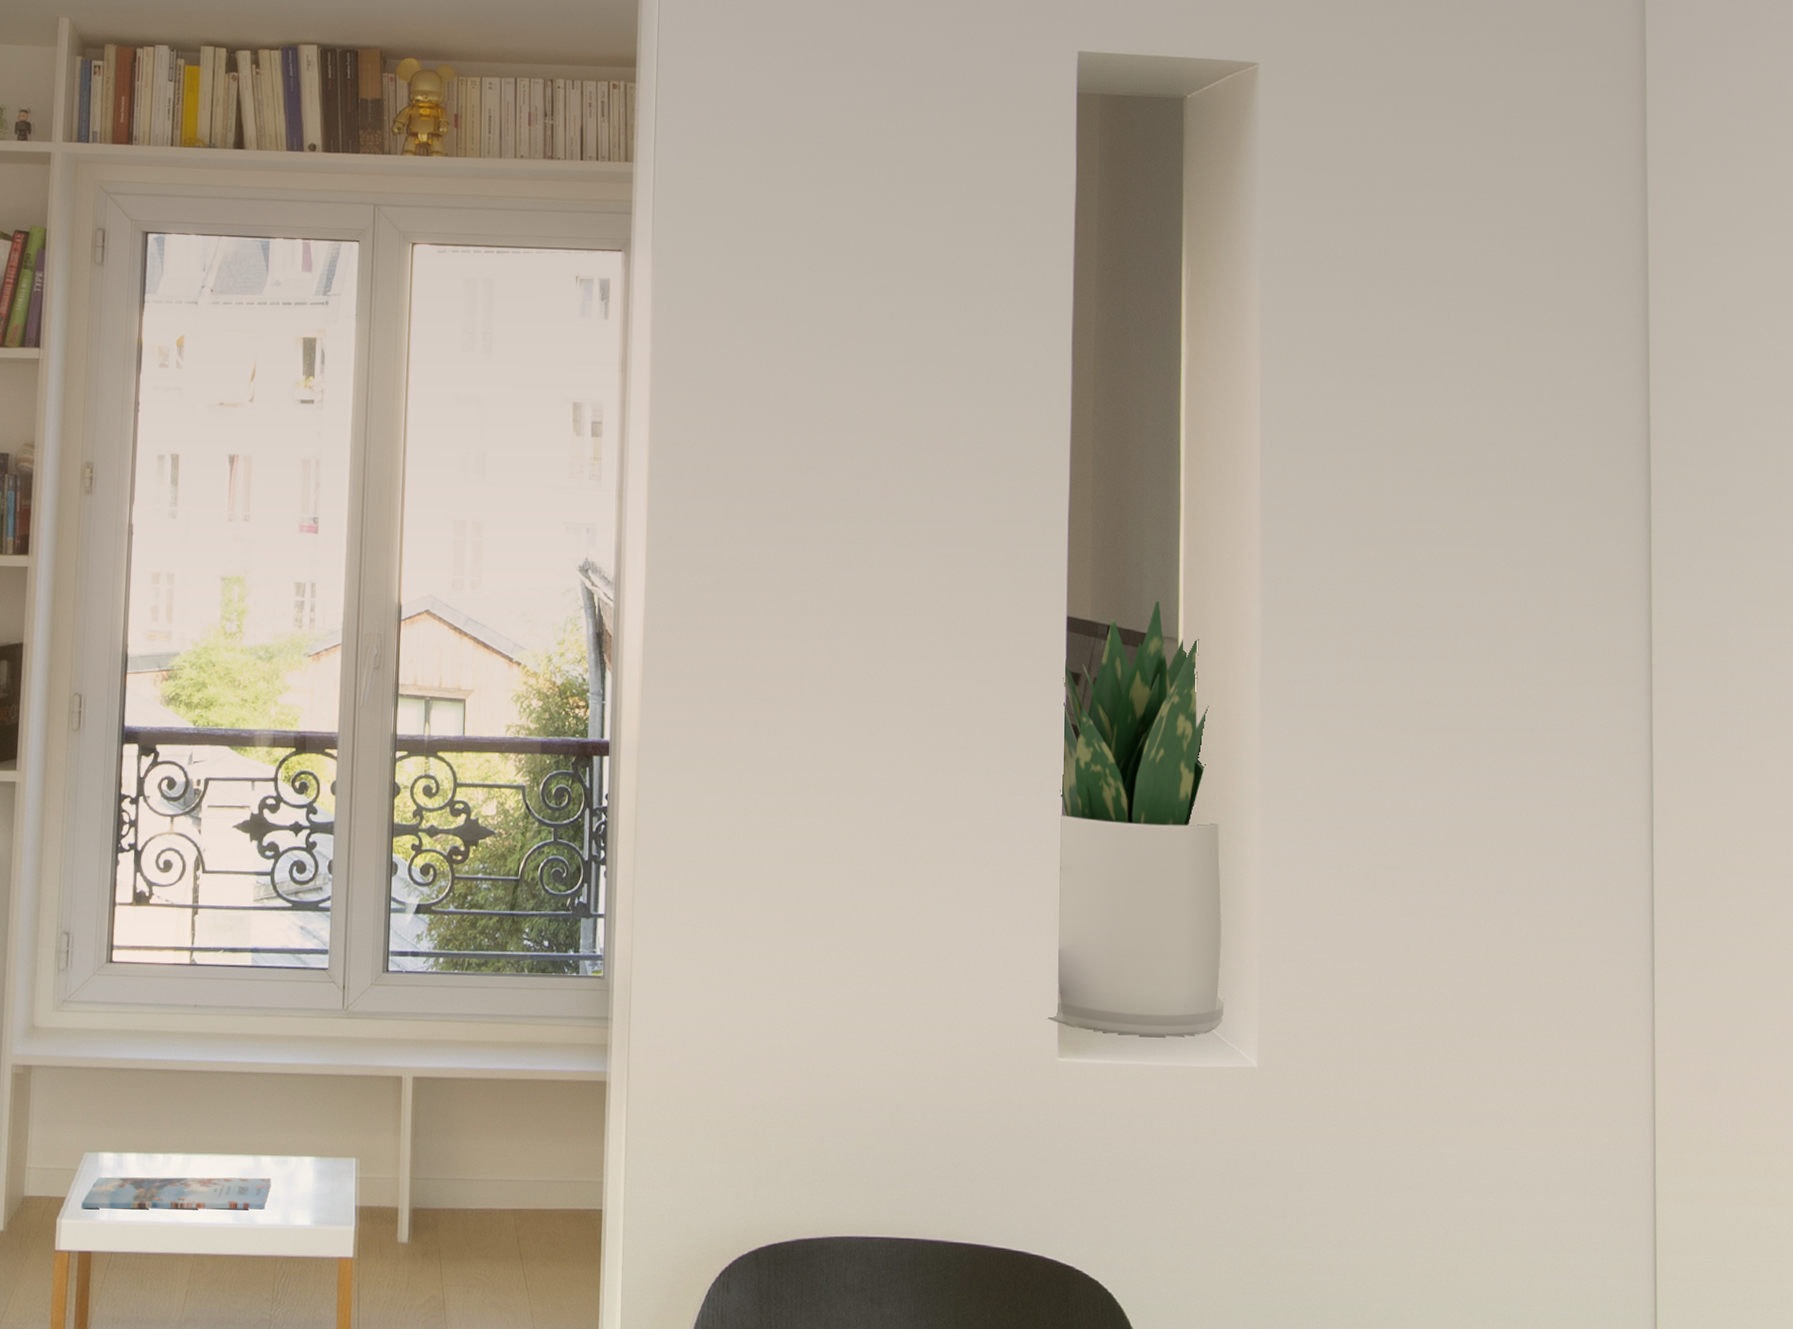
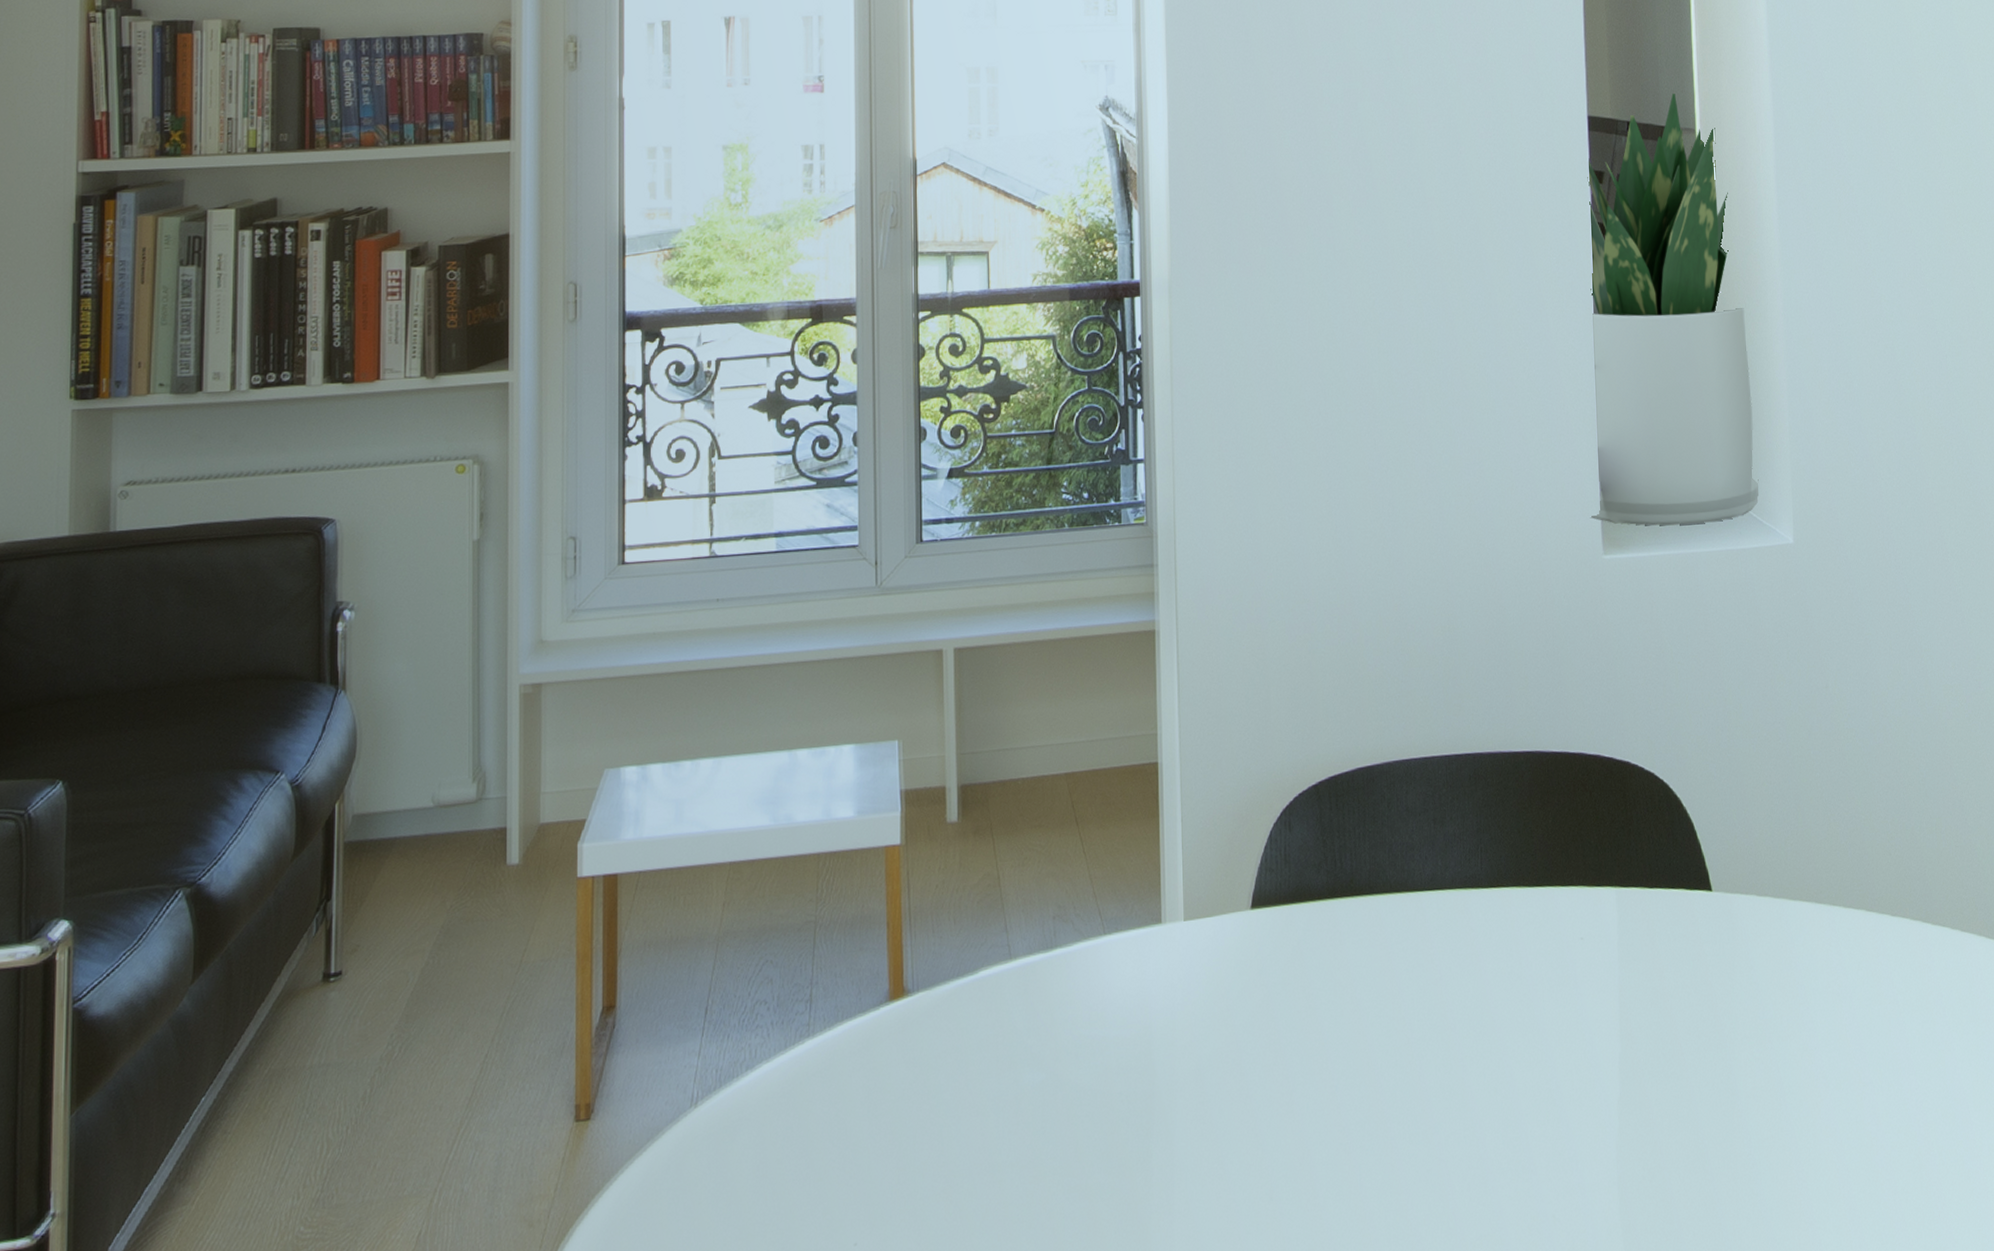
magazine: present [82,1176,272,1210] -> none [604,772,809,829]

